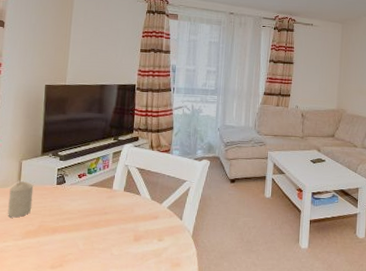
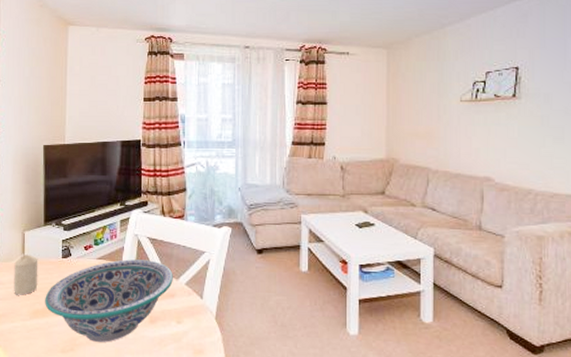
decorative bowl: none [37,186,157,258] -> present [45,259,173,342]

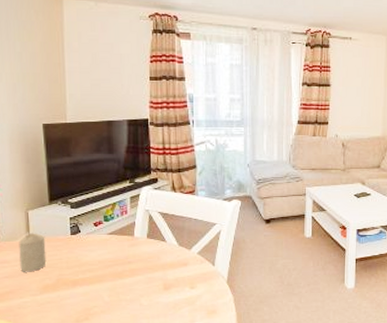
decorative bowl: present [45,259,173,342] -> none [55,233,185,310]

